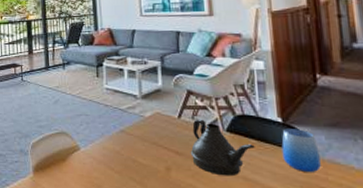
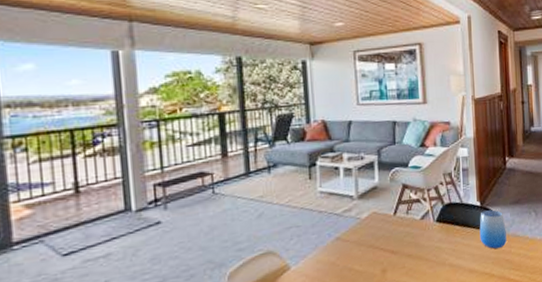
teapot: present [190,119,255,176] -> none [404,212,459,267]

